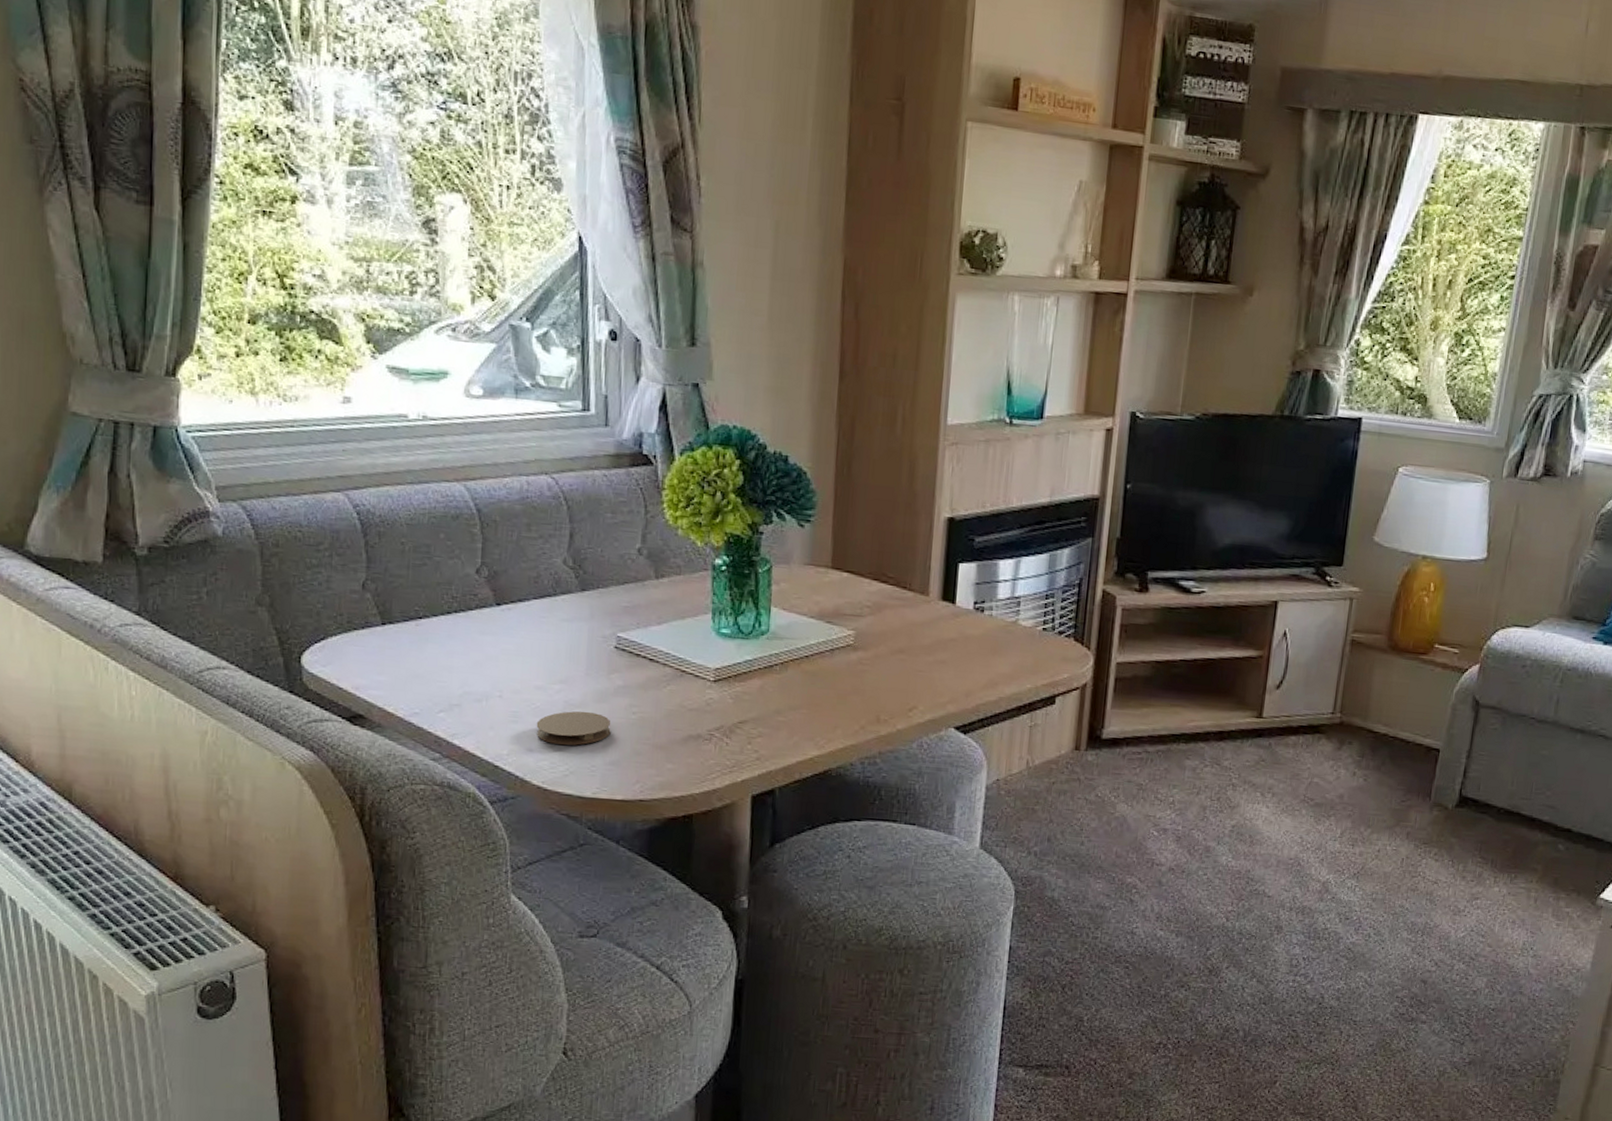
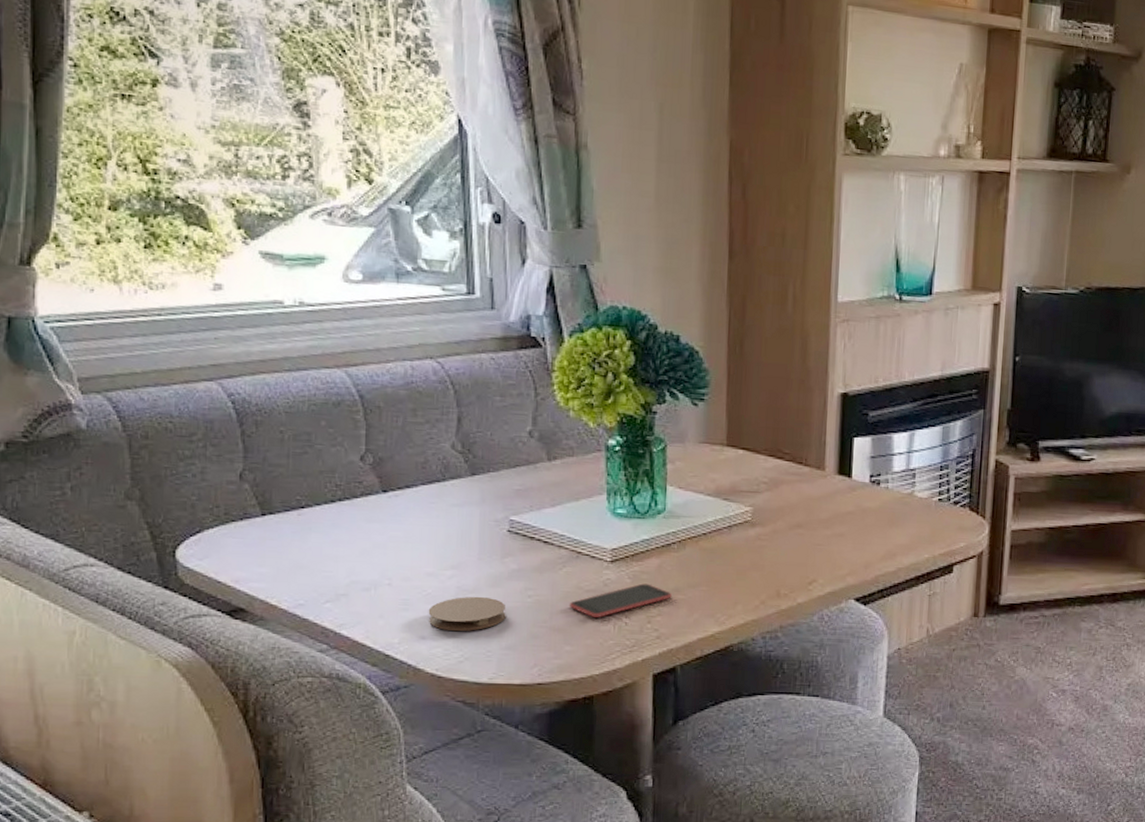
smartphone: none [672,704,773,738] -> present [569,583,672,619]

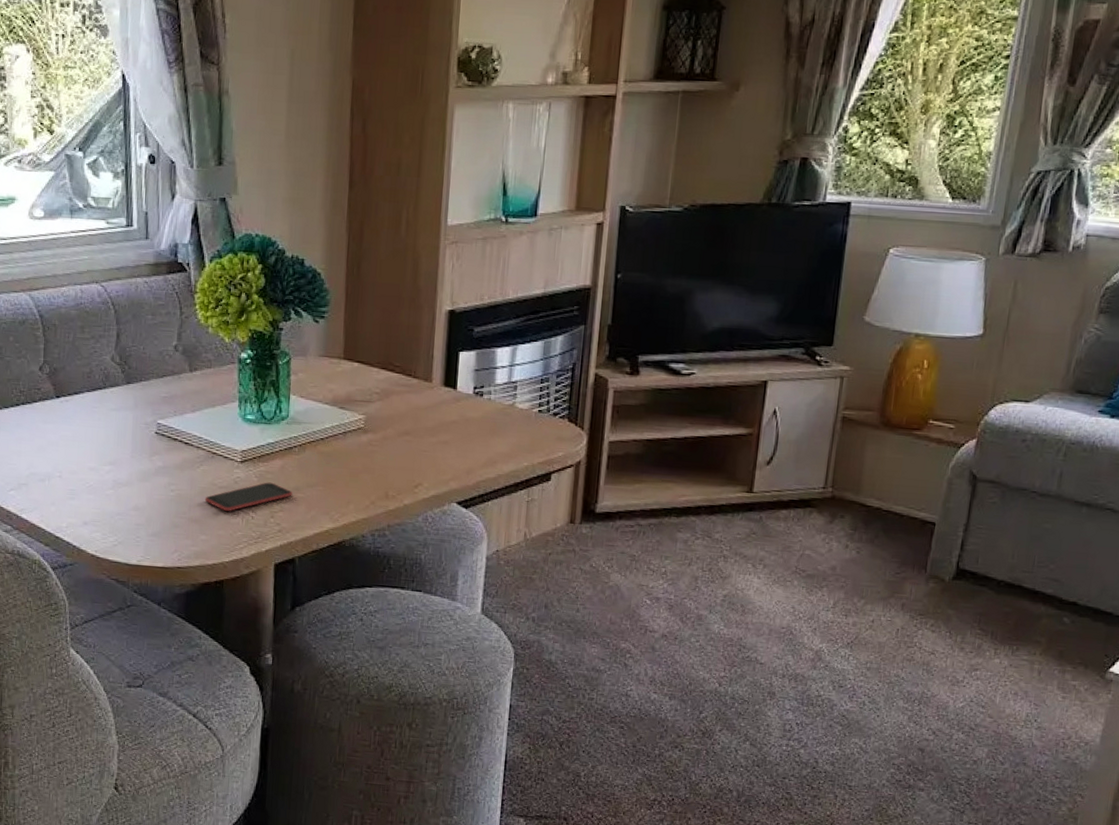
coaster: present [428,596,506,632] -> none [90,489,153,519]

